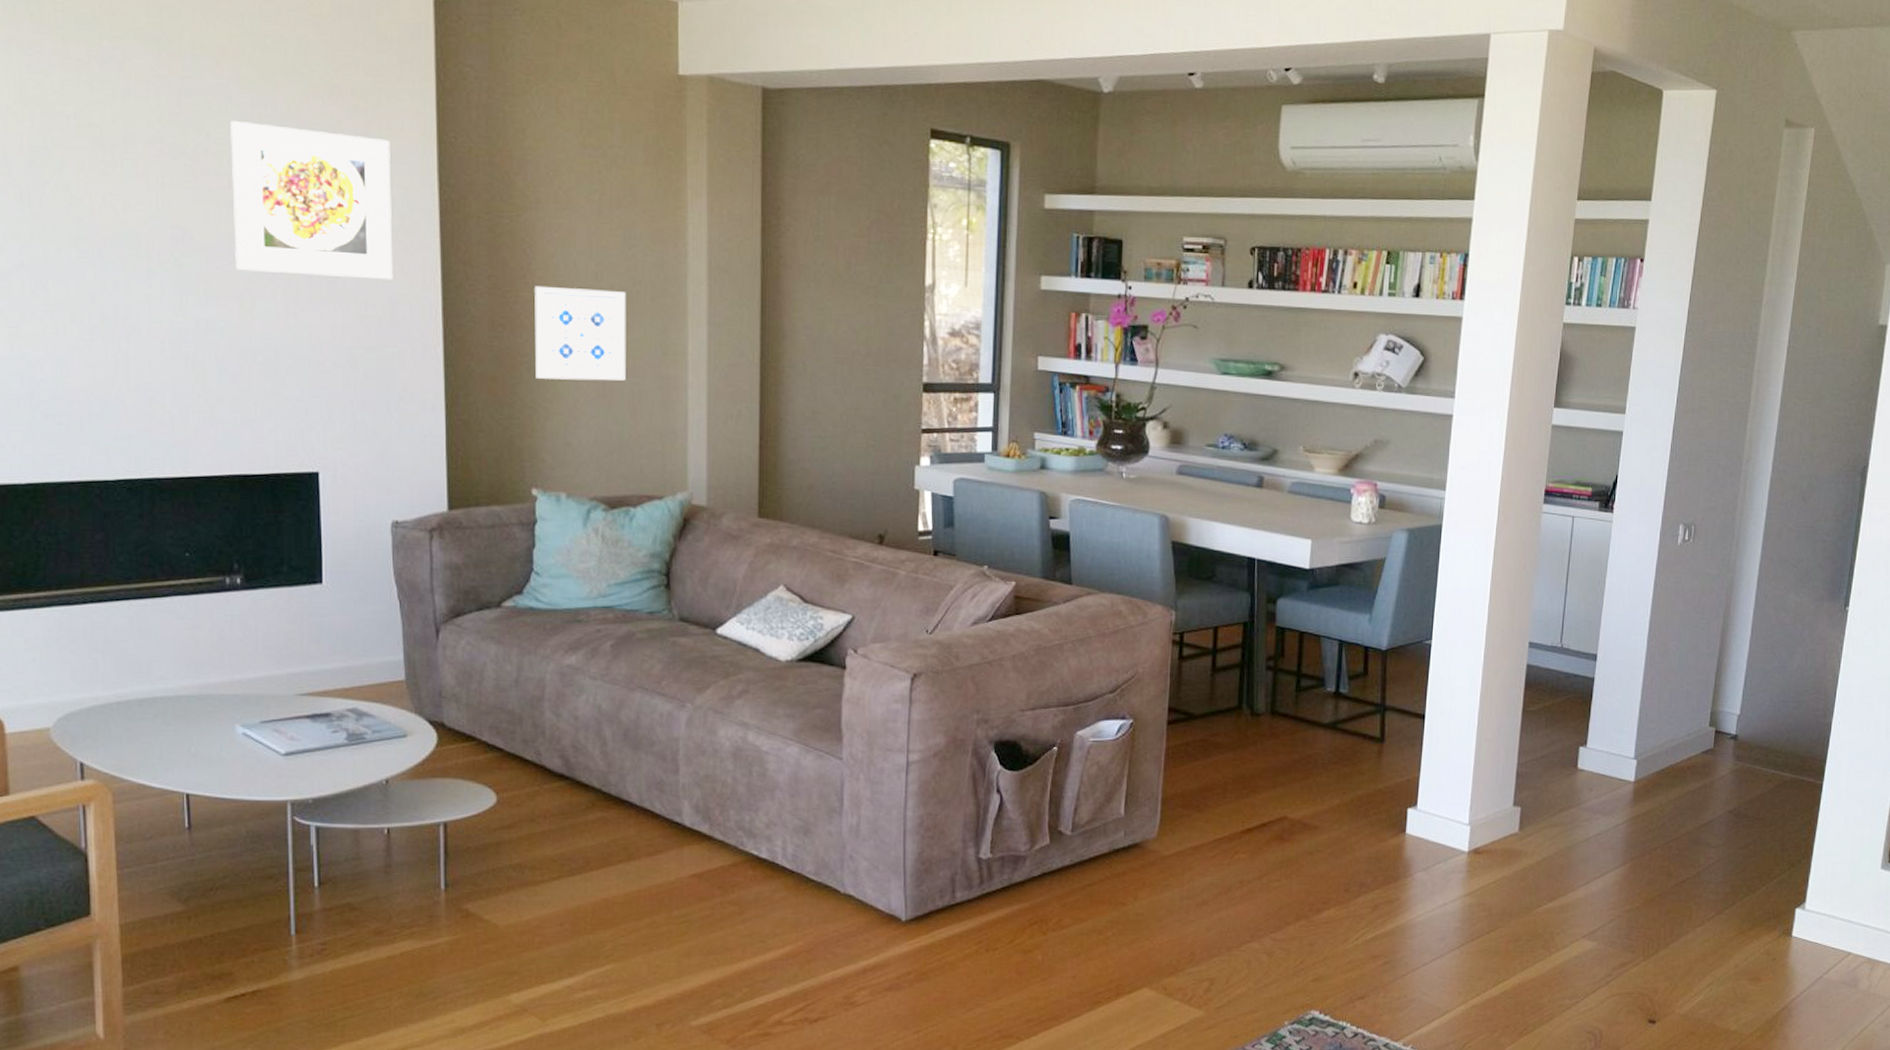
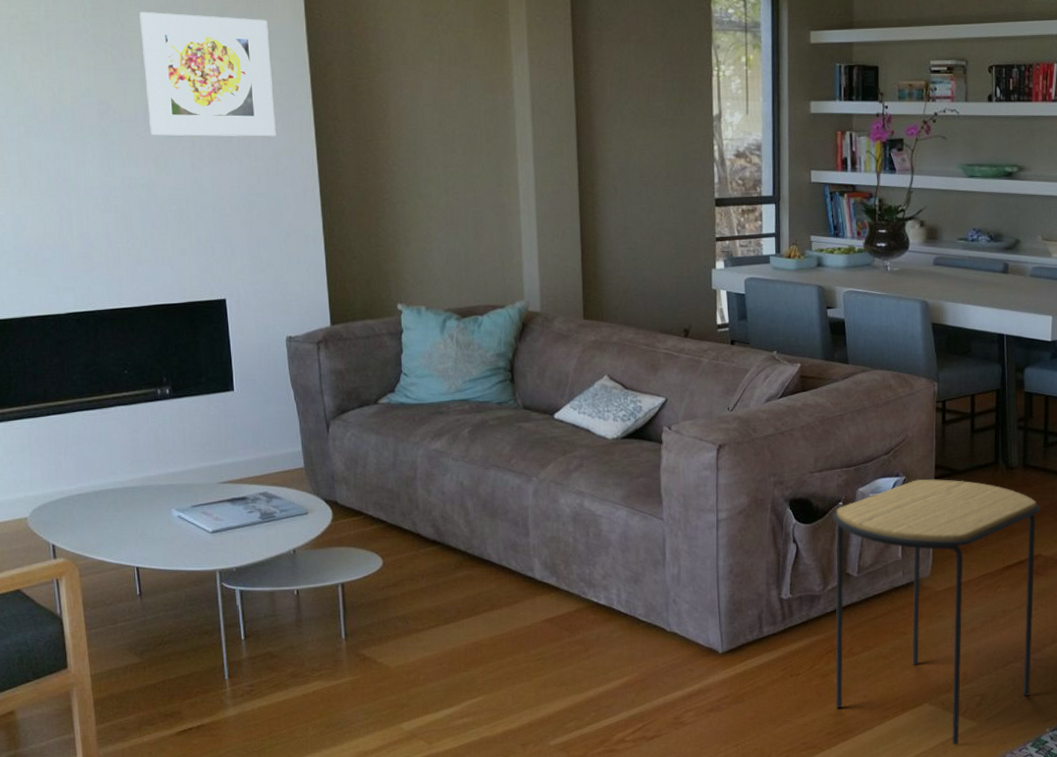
wall art: present [534,285,627,381] -> none [391,134,469,212]
side table: none [1037,723,1288,1038] -> present [832,478,1040,745]

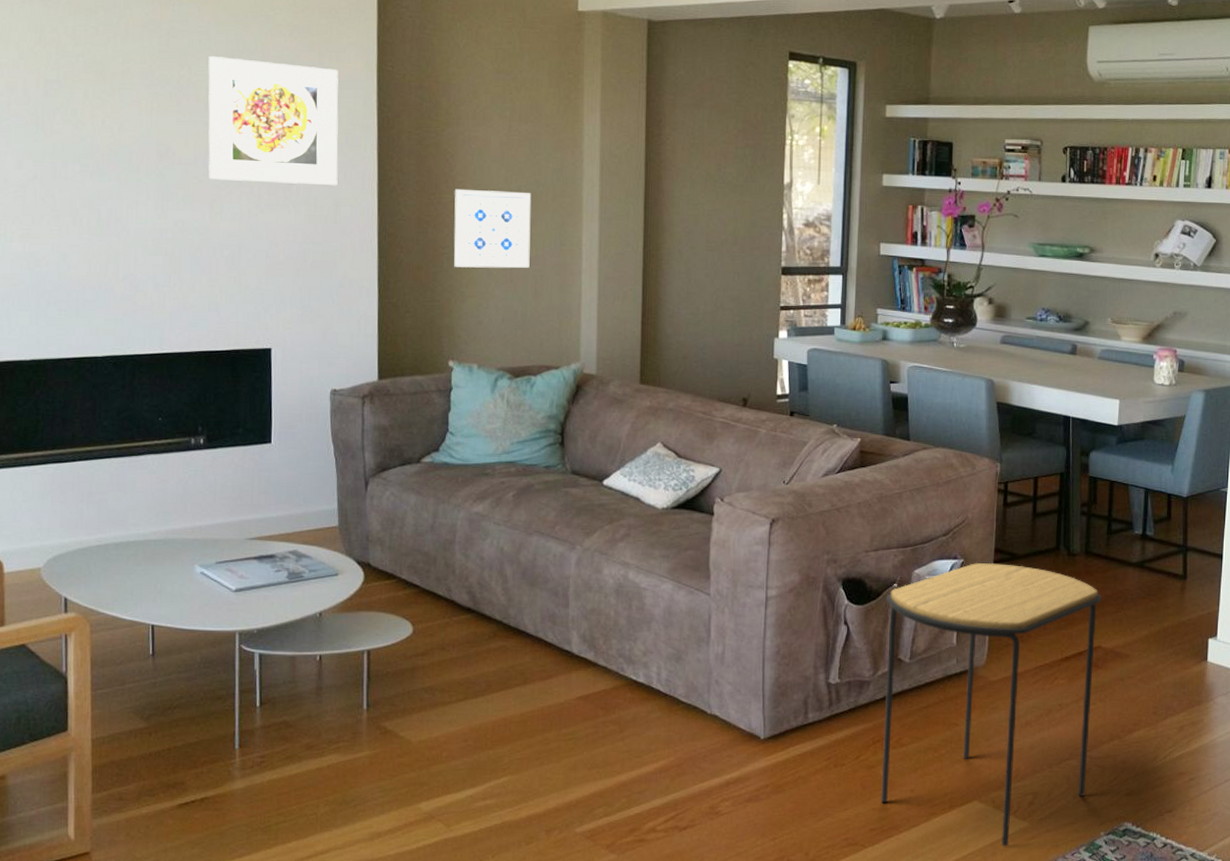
wall art: none [391,134,469,212] -> present [454,188,532,268]

